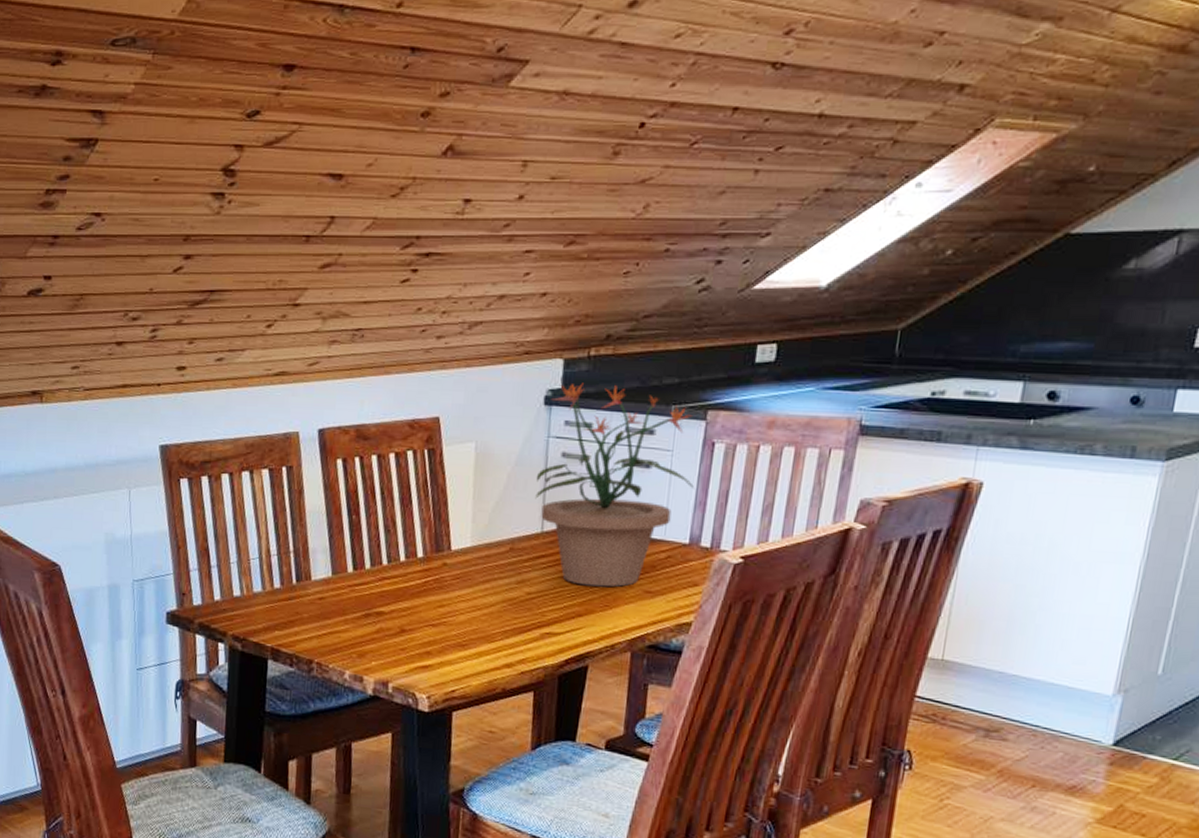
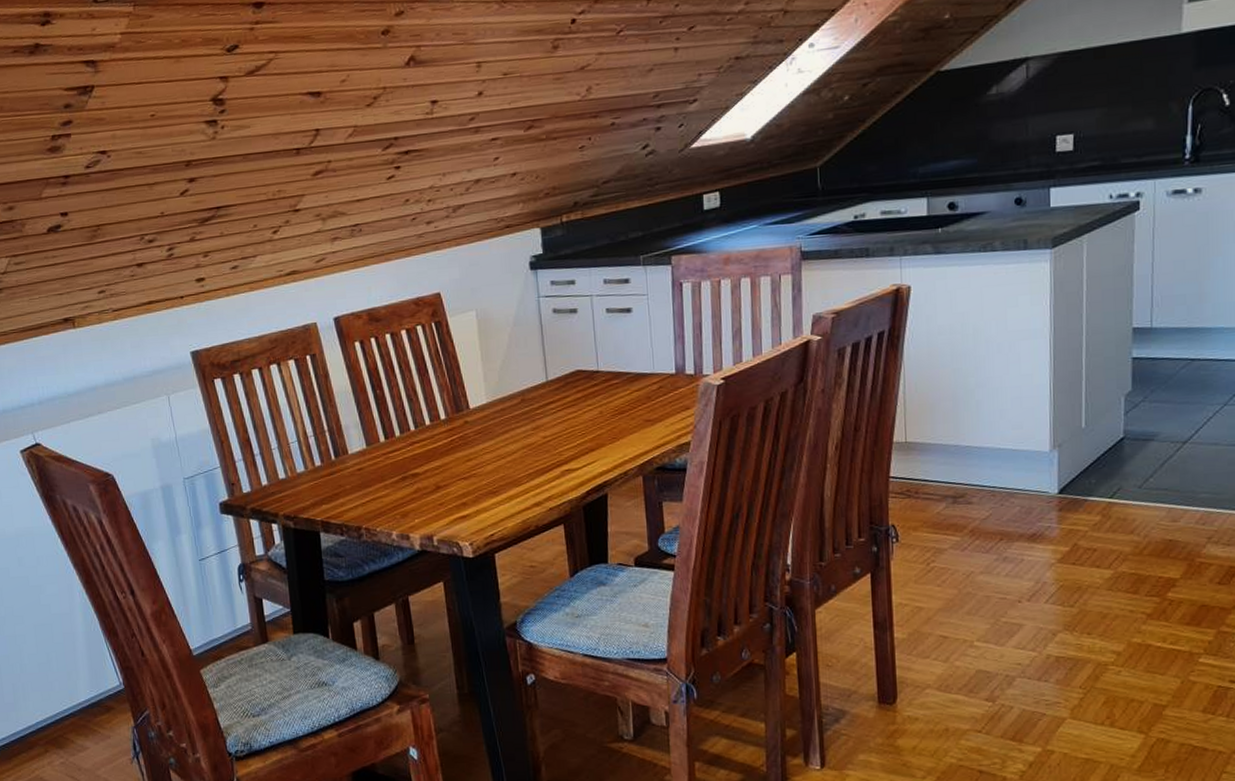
potted plant: present [535,383,695,587] -> none [533,245,672,423]

